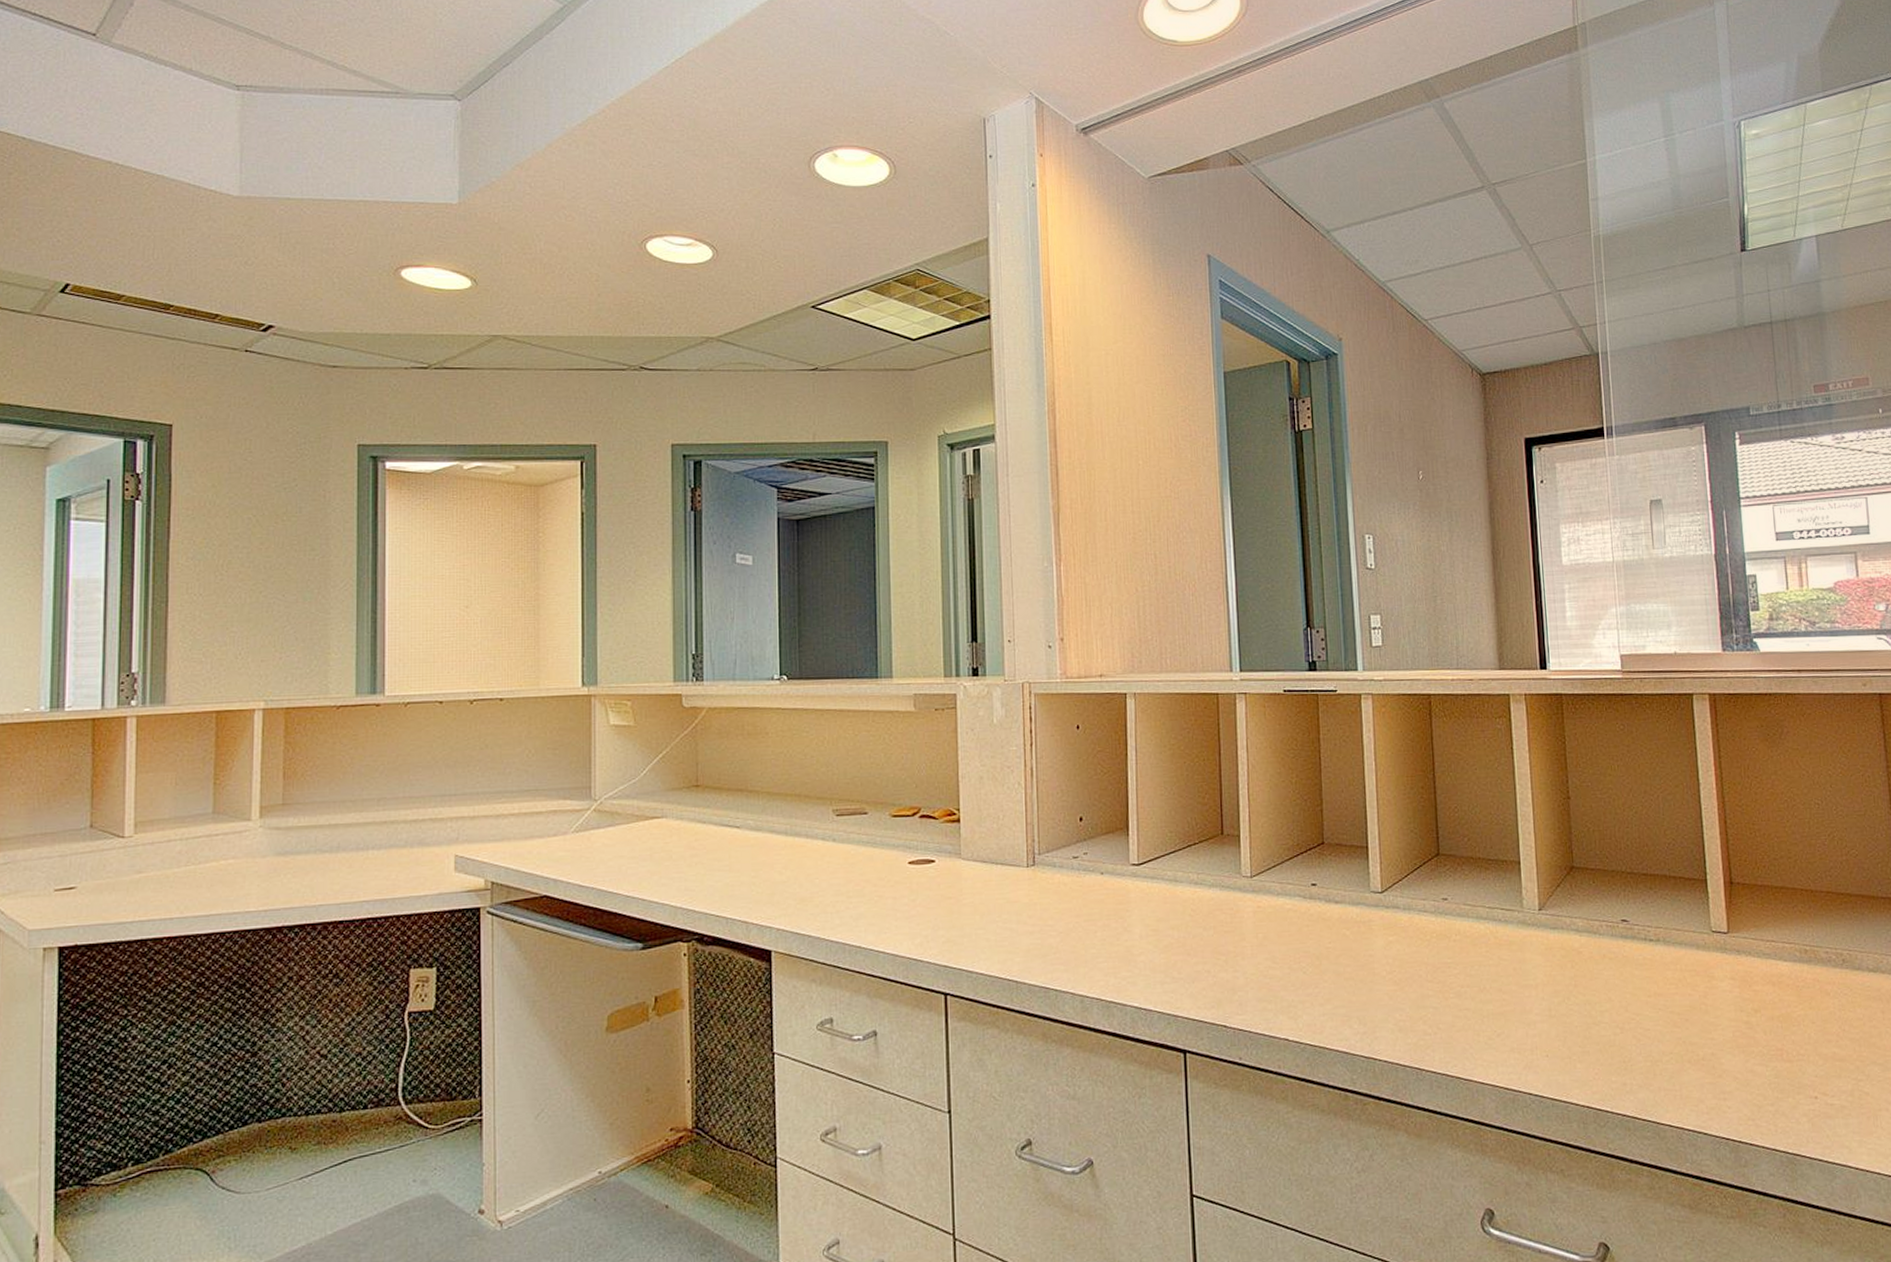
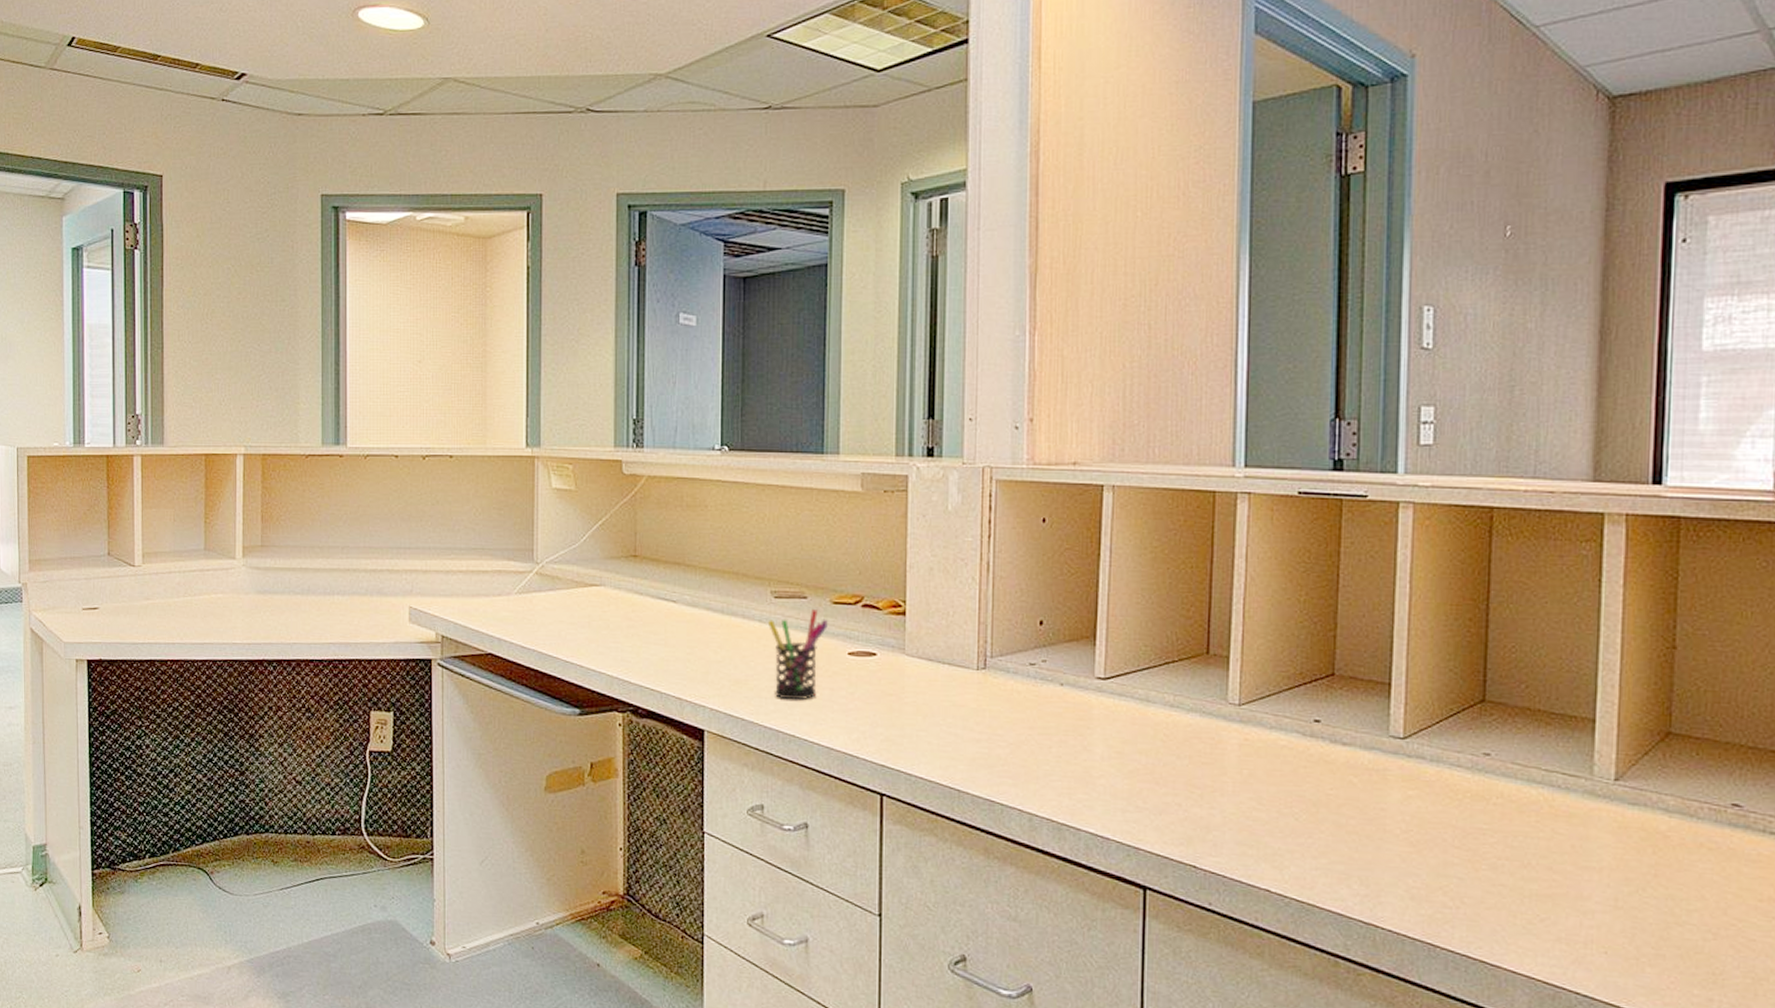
pen holder: none [830,824,888,913] -> present [767,609,828,700]

